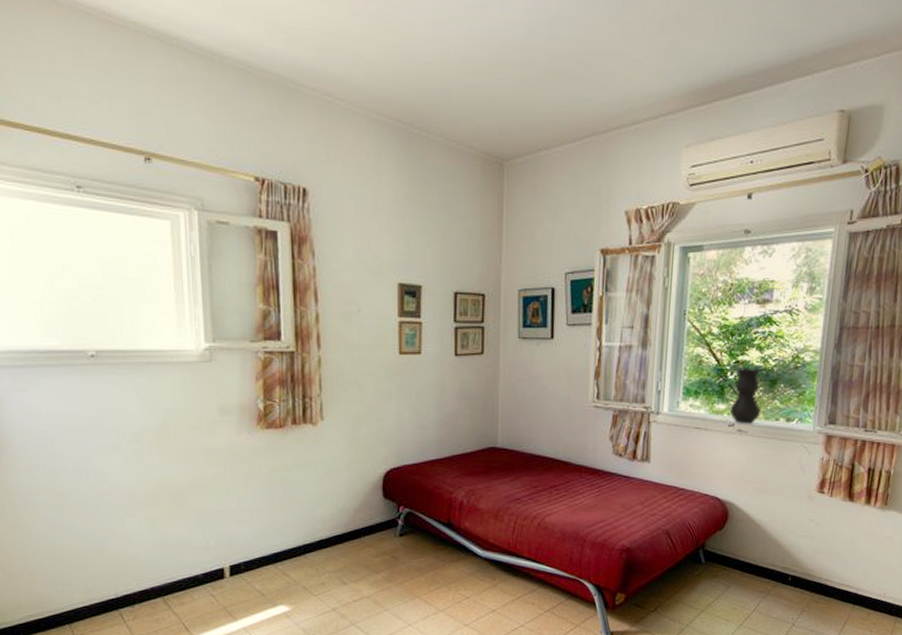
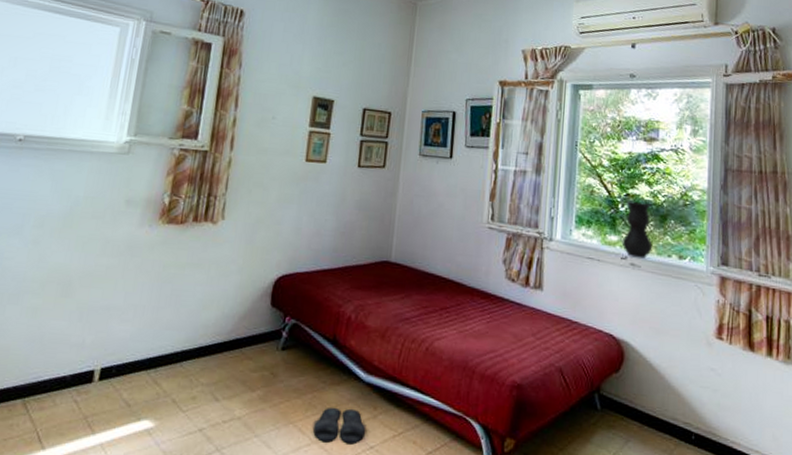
slippers: none [437,580,487,610] -> present [312,406,367,445]

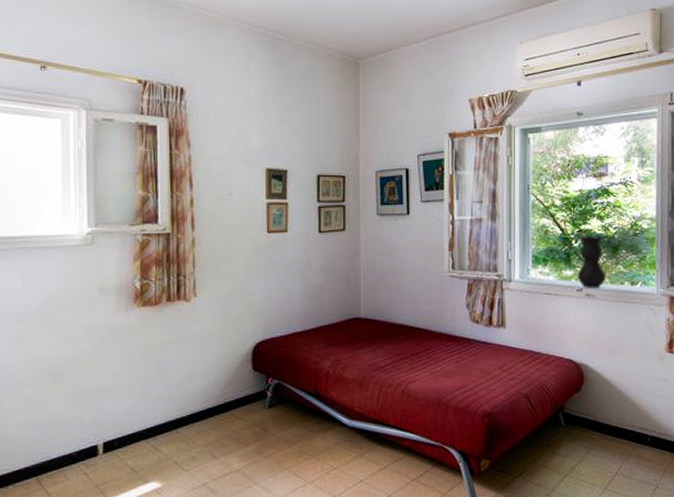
slippers: present [312,406,367,445] -> none [306,450,355,482]

